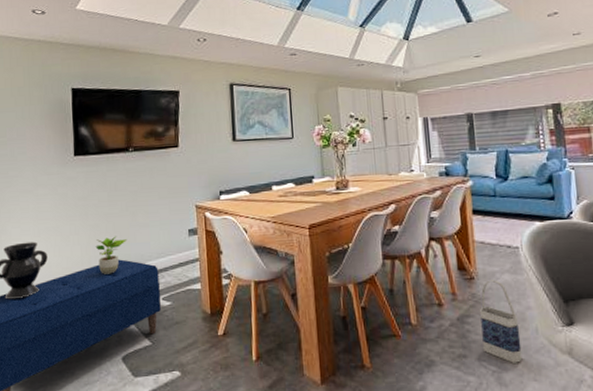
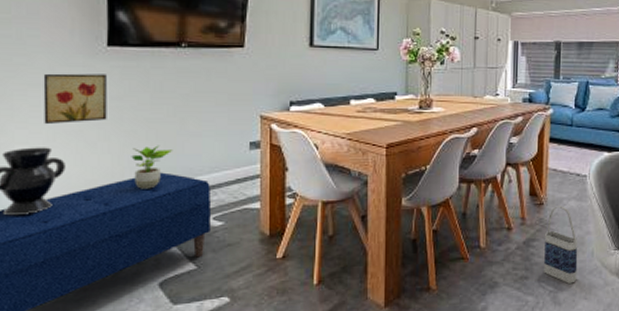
wall art: none [29,179,76,224] -> present [43,73,107,125]

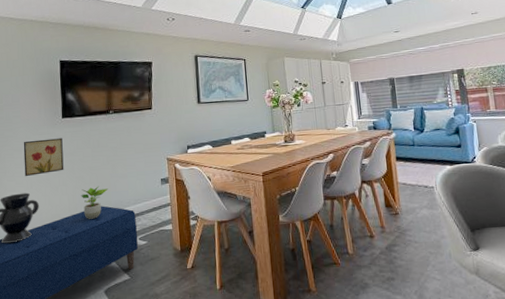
bag: present [544,206,578,284] -> none [404,214,439,283]

